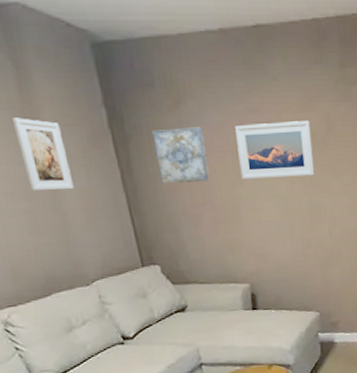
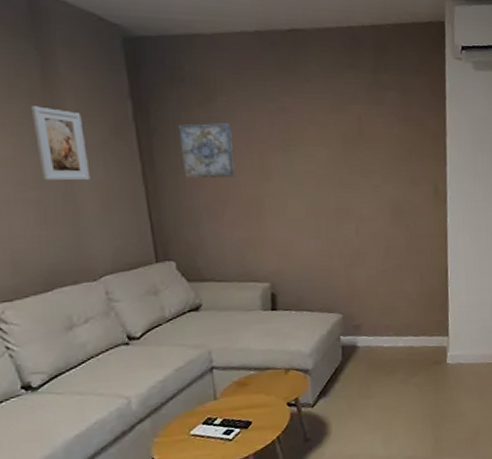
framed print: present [235,121,315,179] -> none [265,122,344,176]

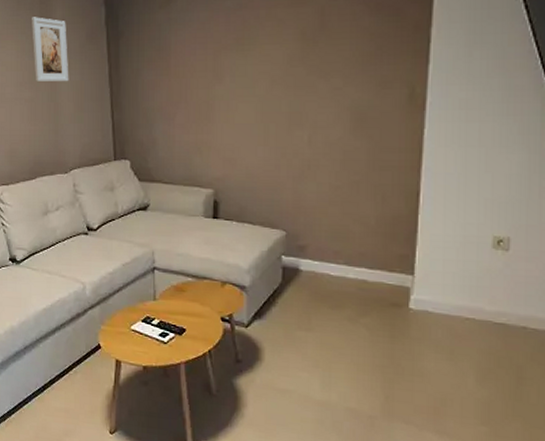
wall art: present [178,123,236,178] -> none [141,24,189,79]

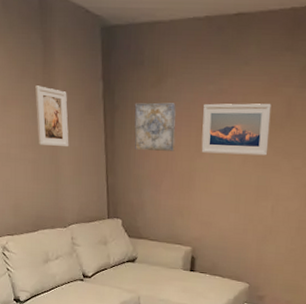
wall art: none [141,24,189,79] -> present [134,102,176,151]
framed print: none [220,16,301,78] -> present [201,103,272,156]

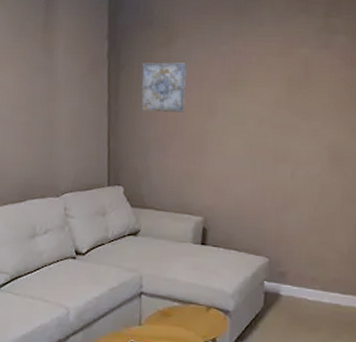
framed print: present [34,85,69,147] -> none [32,44,69,109]
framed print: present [201,103,272,156] -> none [213,63,288,117]

